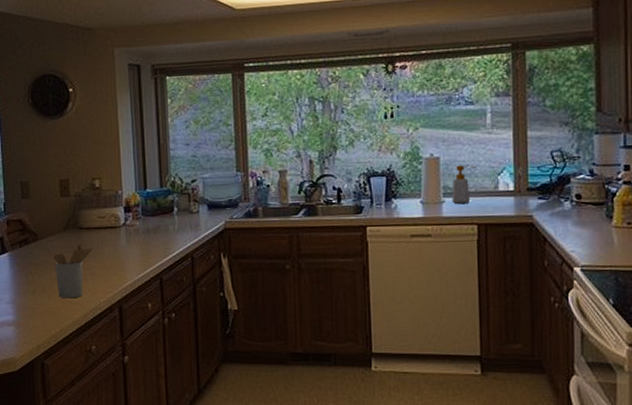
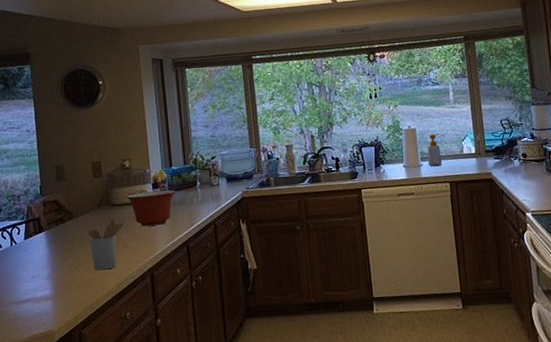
mixing bowl: none [95,215,149,254] -> present [126,190,175,227]

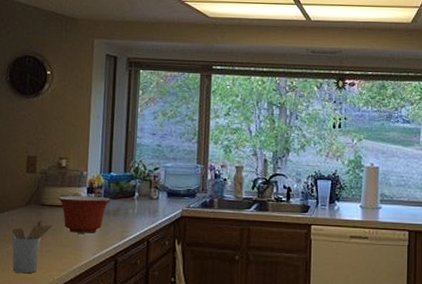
soap bottle: present [427,134,445,166] -> none [387,176,410,211]

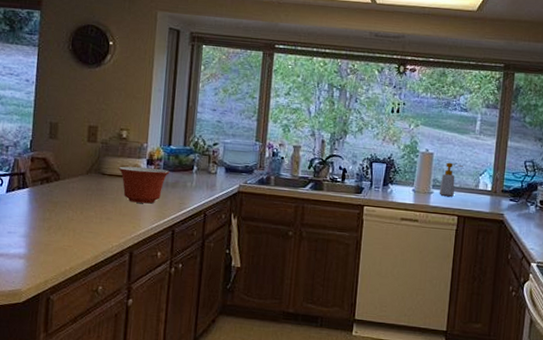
utensil holder: present [12,220,51,274] -> none [72,189,111,239]
soap bottle: none [387,176,410,211] -> present [439,162,463,197]

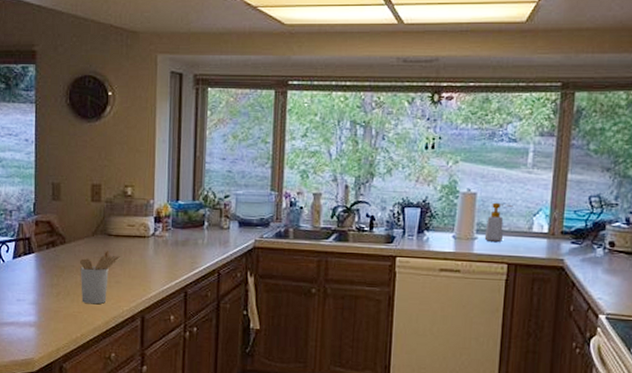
utensil holder: none [72,189,111,239] -> present [80,251,119,305]
mixing bowl: present [118,166,170,204] -> none [125,225,179,265]

